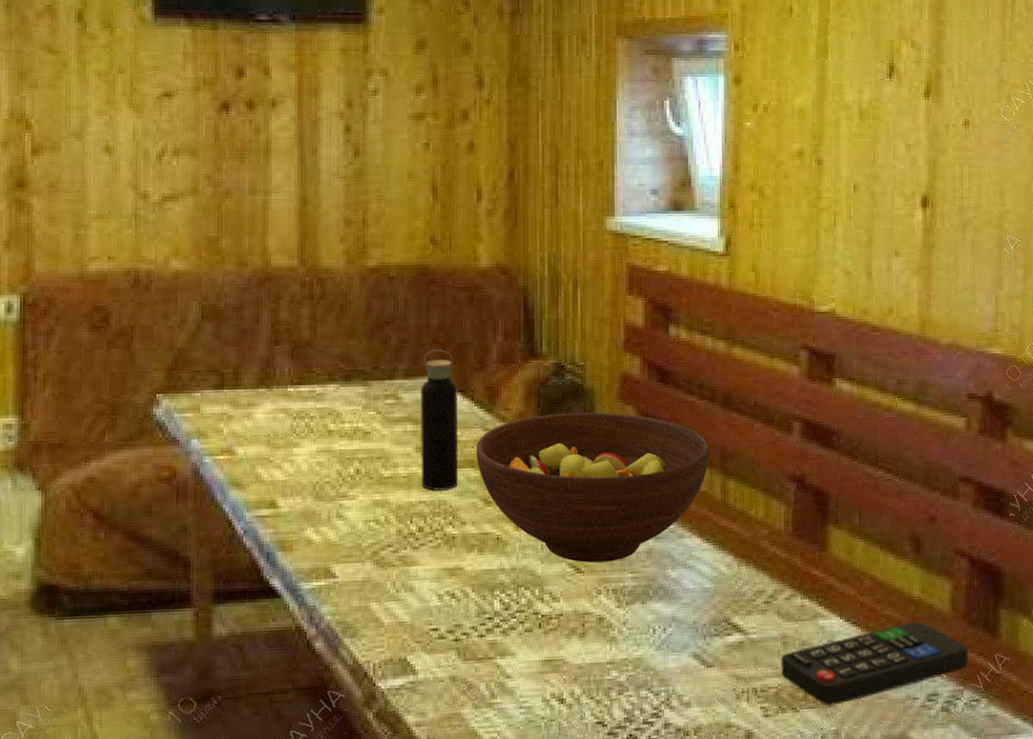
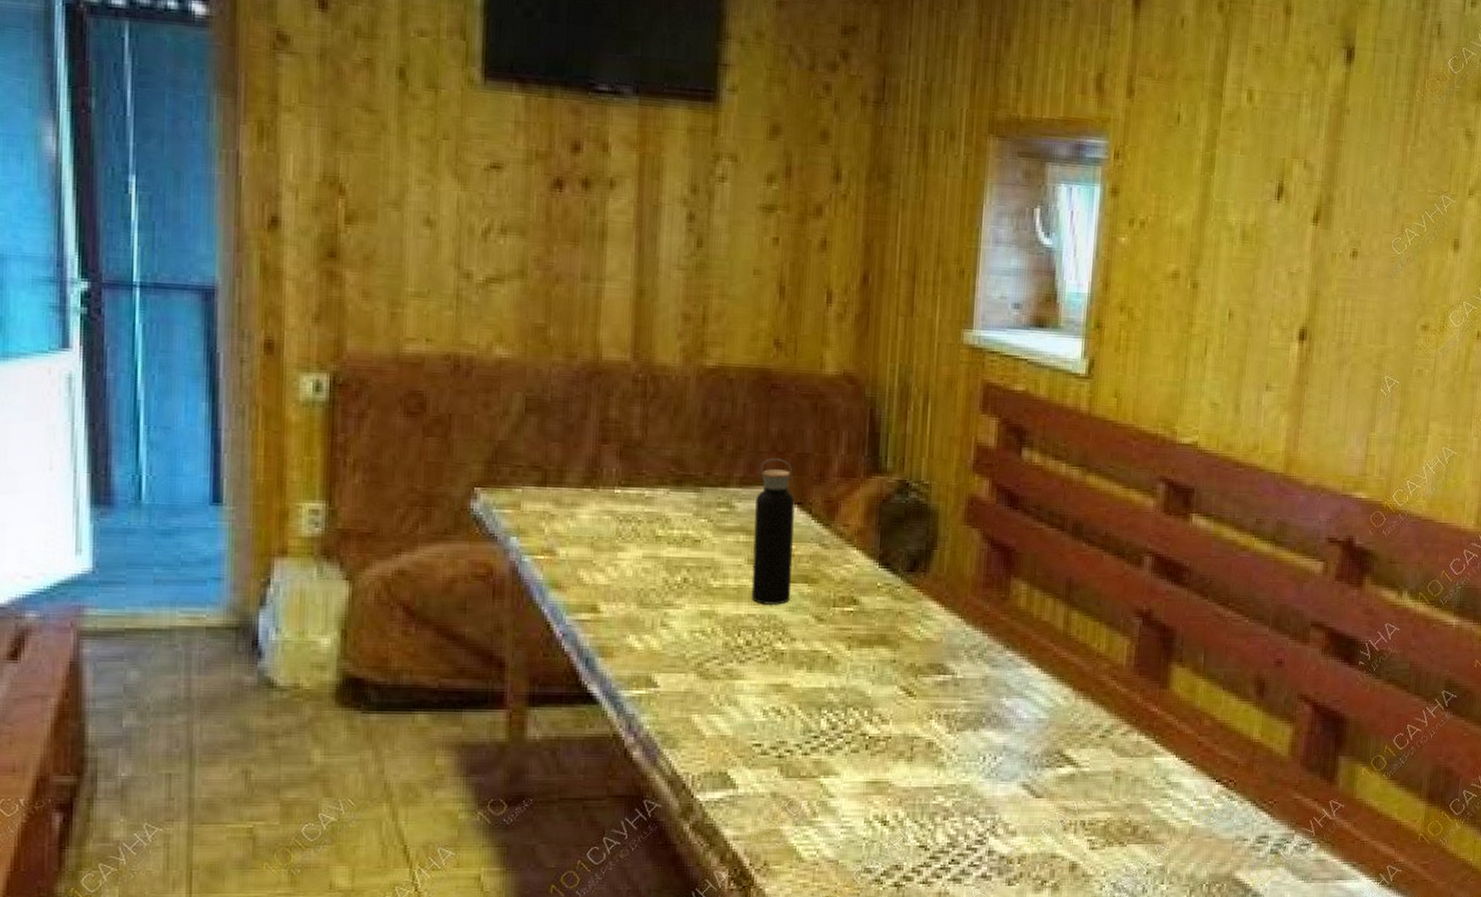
fruit bowl: present [476,412,709,563] -> none [810,532,1055,687]
remote control: present [781,621,969,706] -> none [1111,763,1303,842]

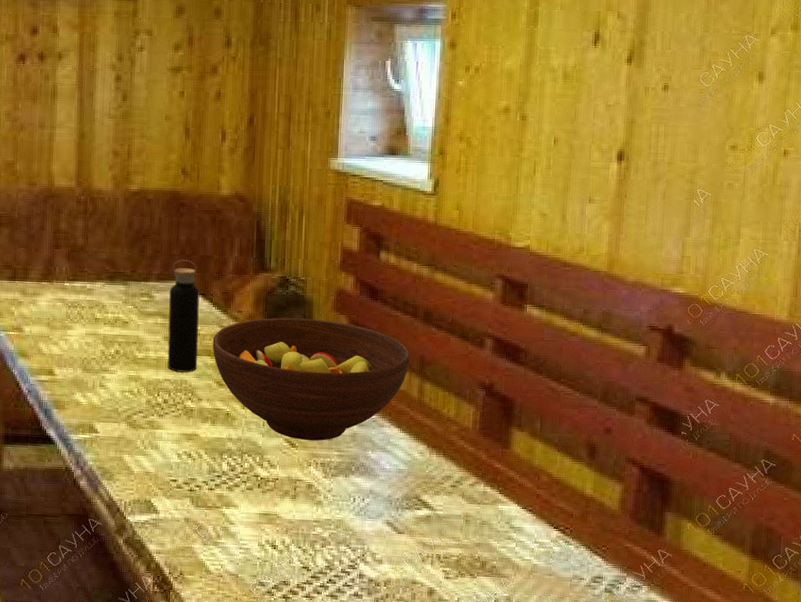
fruit bowl: none [810,532,1055,687] -> present [212,317,410,441]

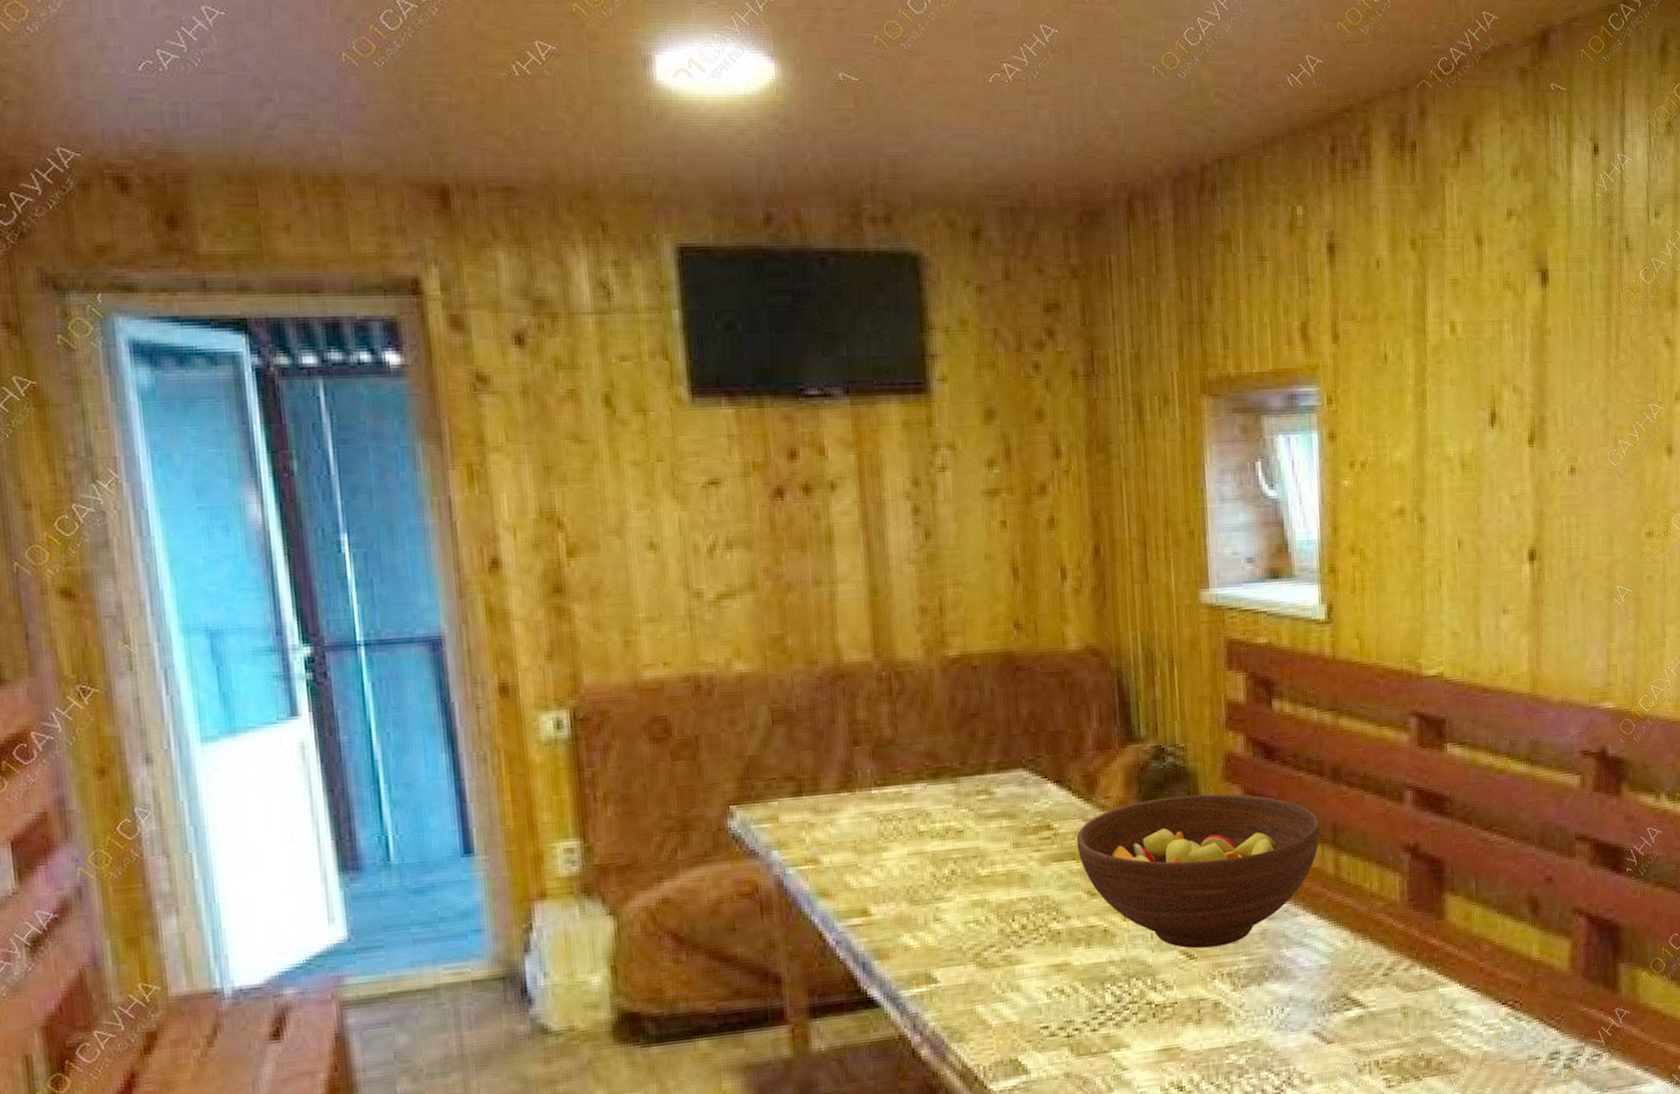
water bottle: present [167,260,200,372] -> none [1014,739,1061,887]

